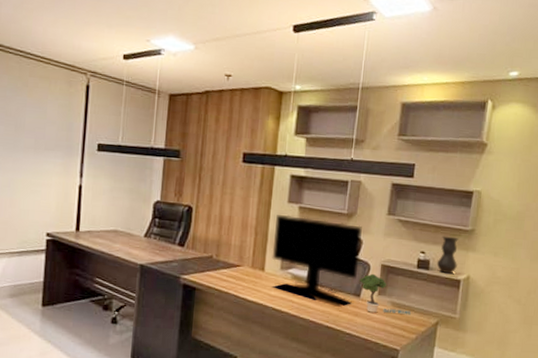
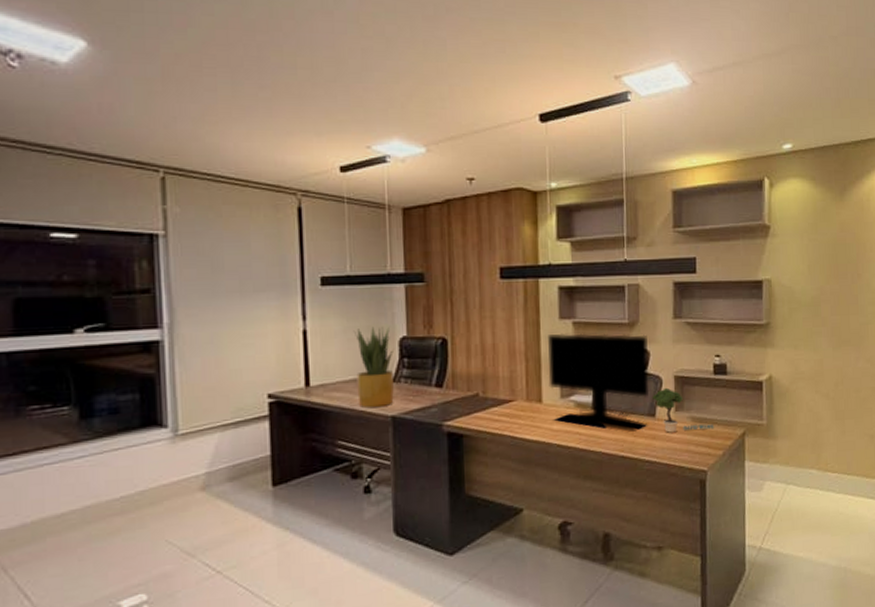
planter: none [115,189,148,256] -> present [353,326,394,409]
vase: present [436,236,460,274] -> none [734,333,757,377]

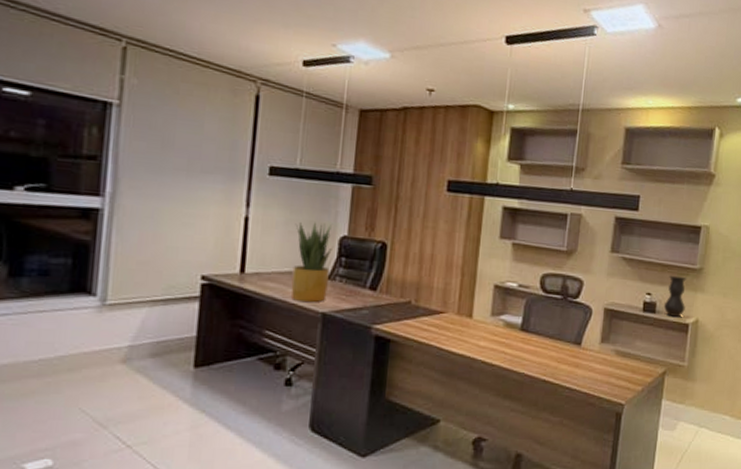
monitor: present [547,333,650,433] -> none [481,252,583,359]
potted tree: present [652,387,714,433] -> none [580,318,637,365]
vase: none [734,333,757,377] -> present [663,275,688,318]

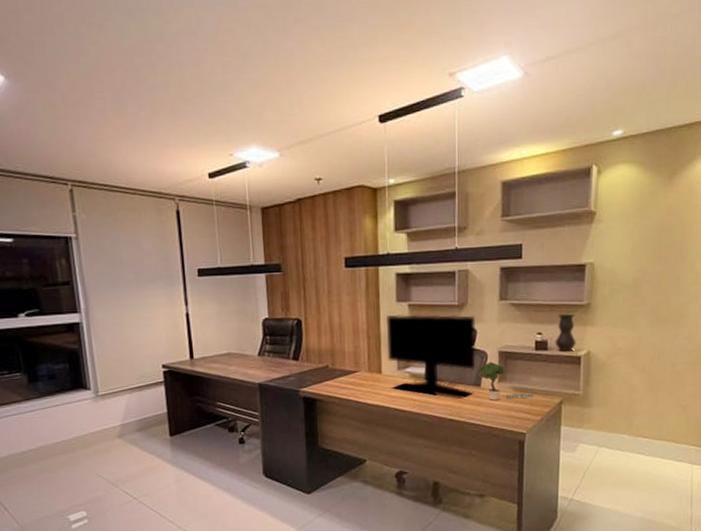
planter: present [291,222,333,303] -> none [225,309,260,377]
monitor: none [481,252,583,359] -> present [386,314,476,400]
potted tree: none [580,318,637,365] -> present [478,361,533,400]

